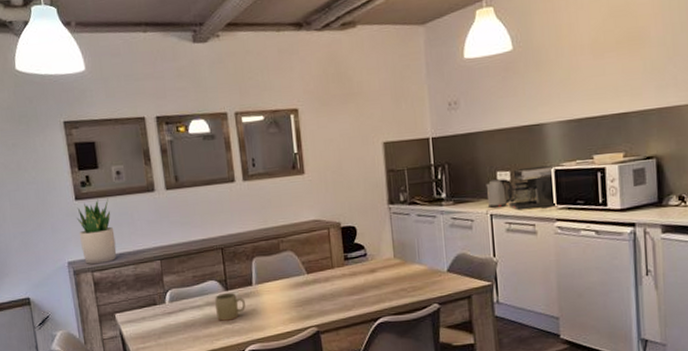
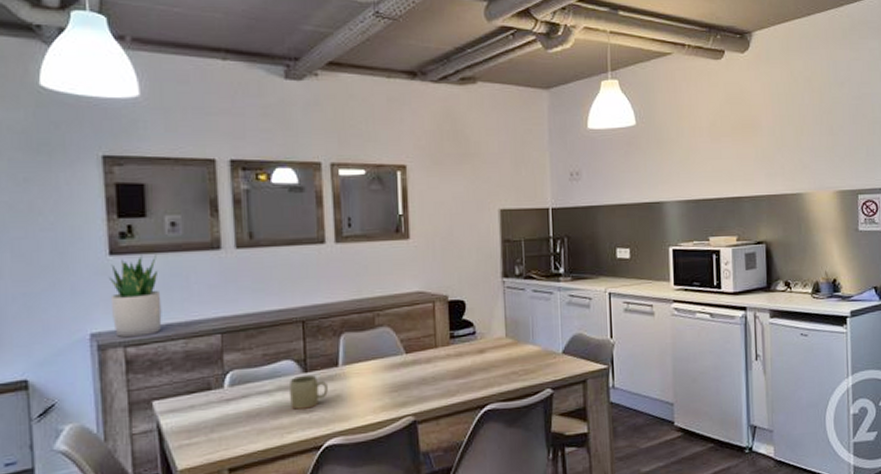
kettle: present [485,178,513,209] -> none [605,255,632,287]
coffee maker: present [507,165,556,211] -> none [626,244,674,290]

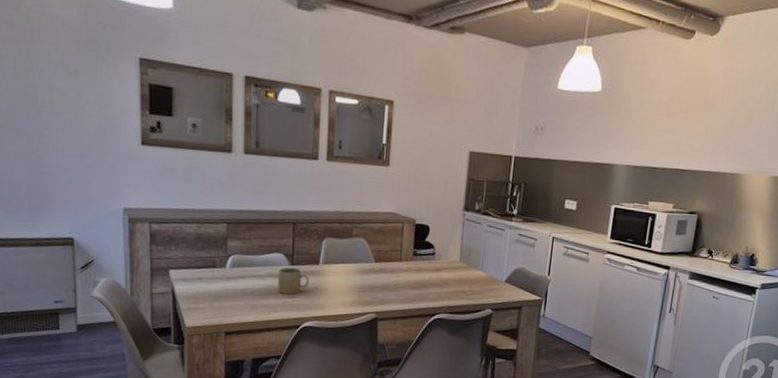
planter: present [109,254,162,338] -> none [140,148,181,216]

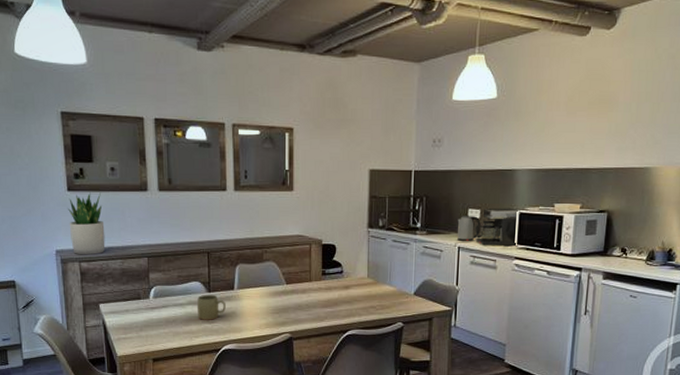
planter: none [140,148,181,216] -> present [68,192,106,255]
kettle: none [552,205,577,233] -> present [456,215,481,242]
coffee maker: none [570,200,616,240] -> present [475,207,520,246]

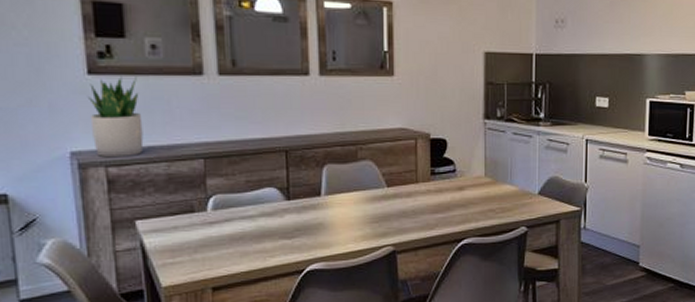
mug: present [196,294,226,320] -> none [271,202,310,235]
kettle: present [456,215,481,242] -> none [584,103,610,134]
coffee maker: present [475,207,520,246] -> none [604,95,651,138]

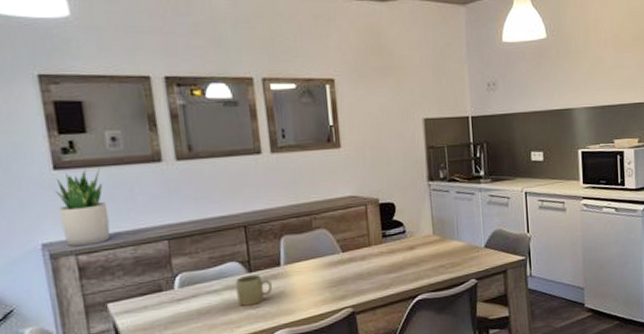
mug: none [271,202,310,235] -> present [235,274,272,306]

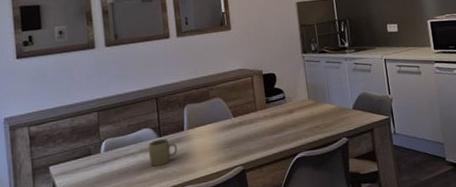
planter: present [55,168,111,247] -> none [17,56,55,120]

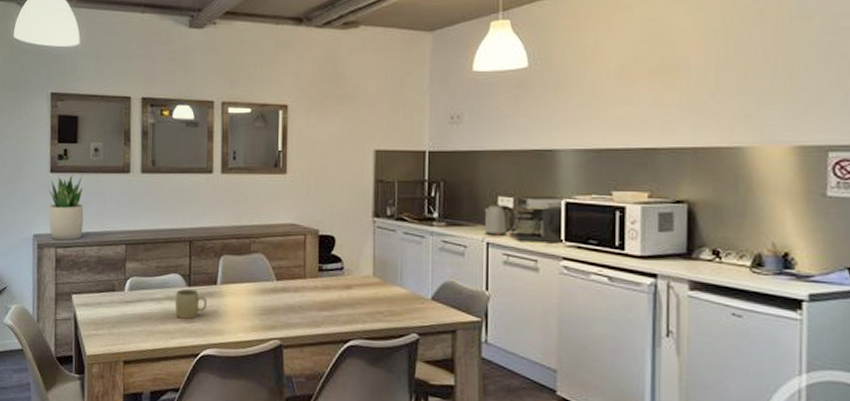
planter: none [17,56,55,120] -> present [48,174,84,241]
kettle: none [379,30,401,54] -> present [484,203,515,237]
coffee maker: none [396,18,433,56] -> present [508,195,566,244]

